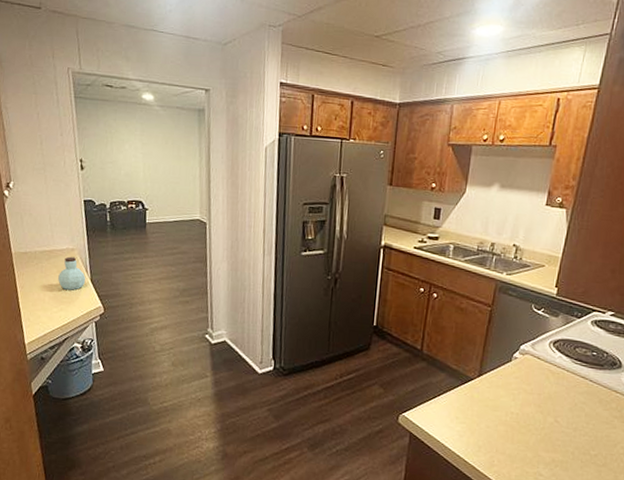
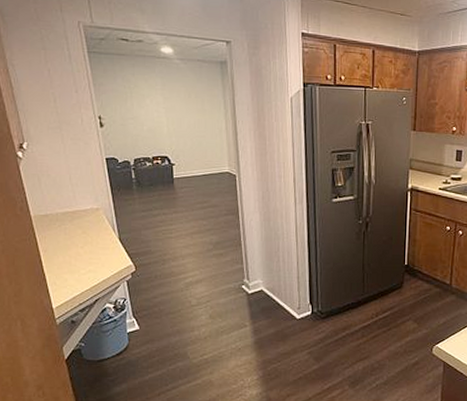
jar: present [58,256,86,290] -> none [84,216,114,251]

